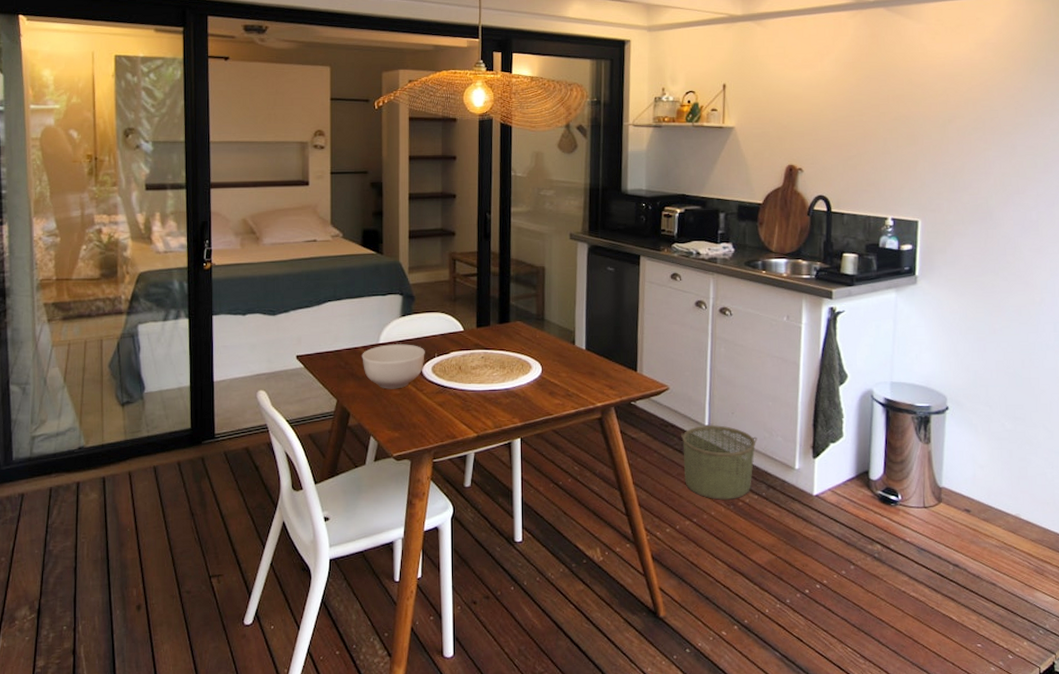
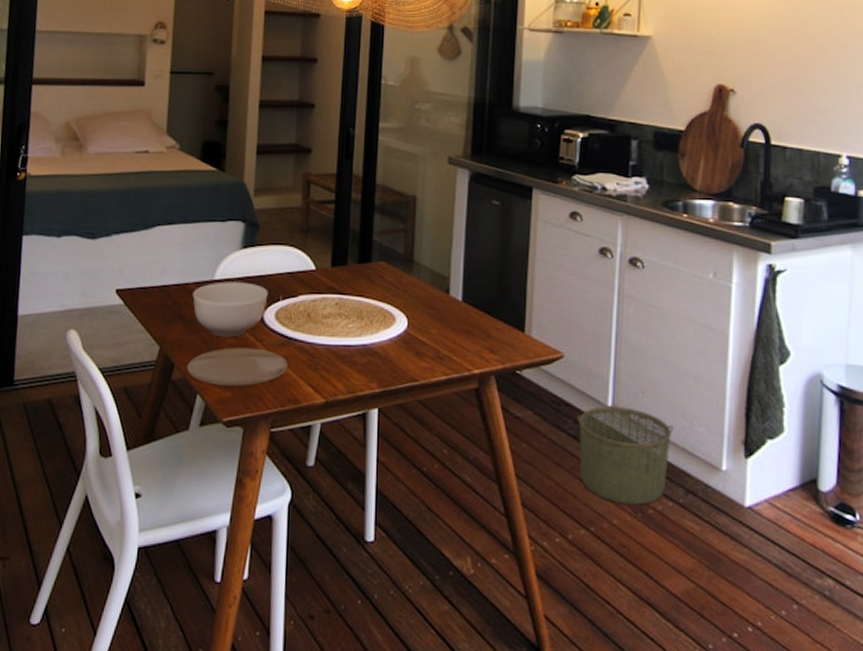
plate: none [361,396,445,429] -> present [187,347,288,387]

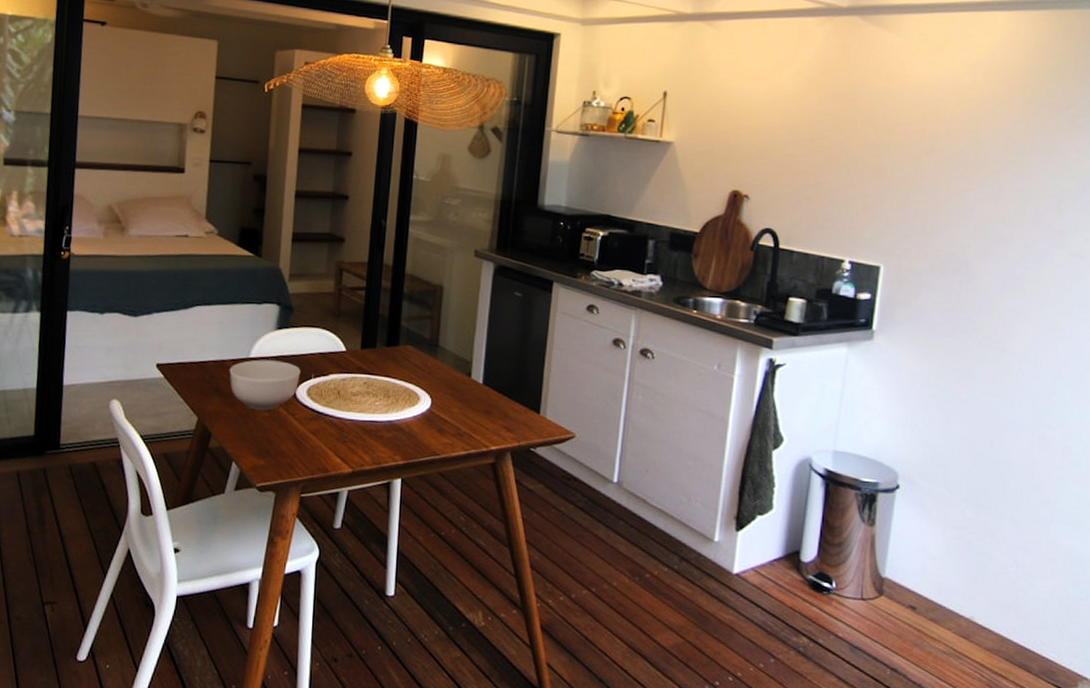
plate: present [187,347,288,387] -> none [223,420,318,456]
basket: present [576,406,674,505] -> none [584,482,673,570]

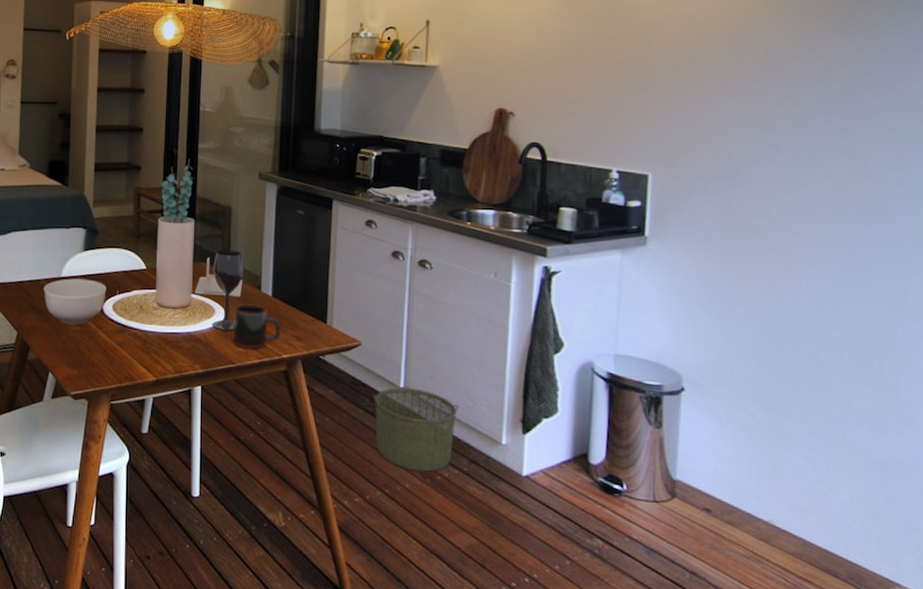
vase: none [355,231,403,396] -> present [156,158,196,309]
napkin holder: none [398,340,452,384] -> present [194,257,243,297]
wine glass: none [416,332,454,420] -> present [212,250,244,330]
mug: none [438,391,491,440] -> present [232,303,281,349]
basket: none [584,482,673,570] -> present [372,387,459,472]

